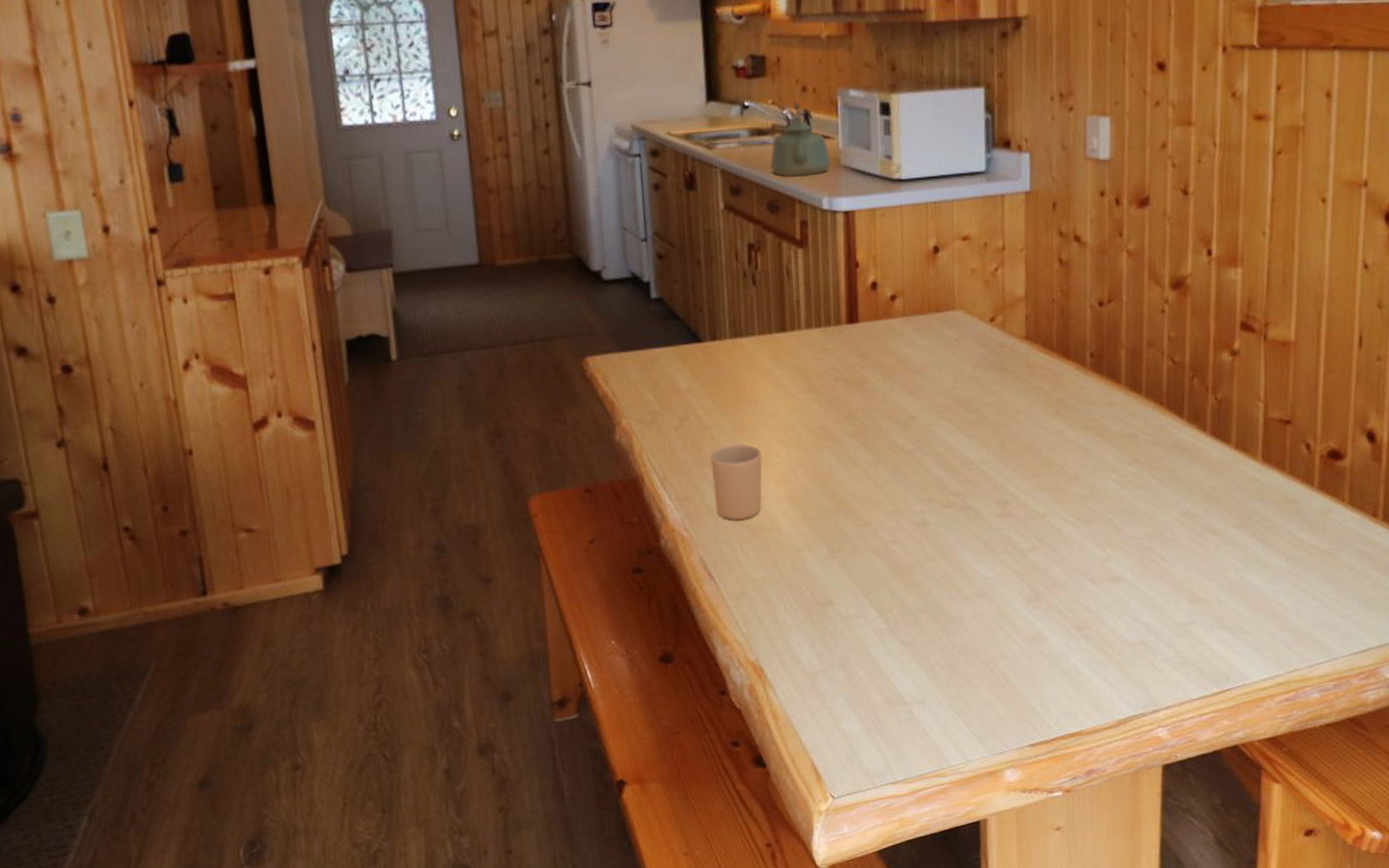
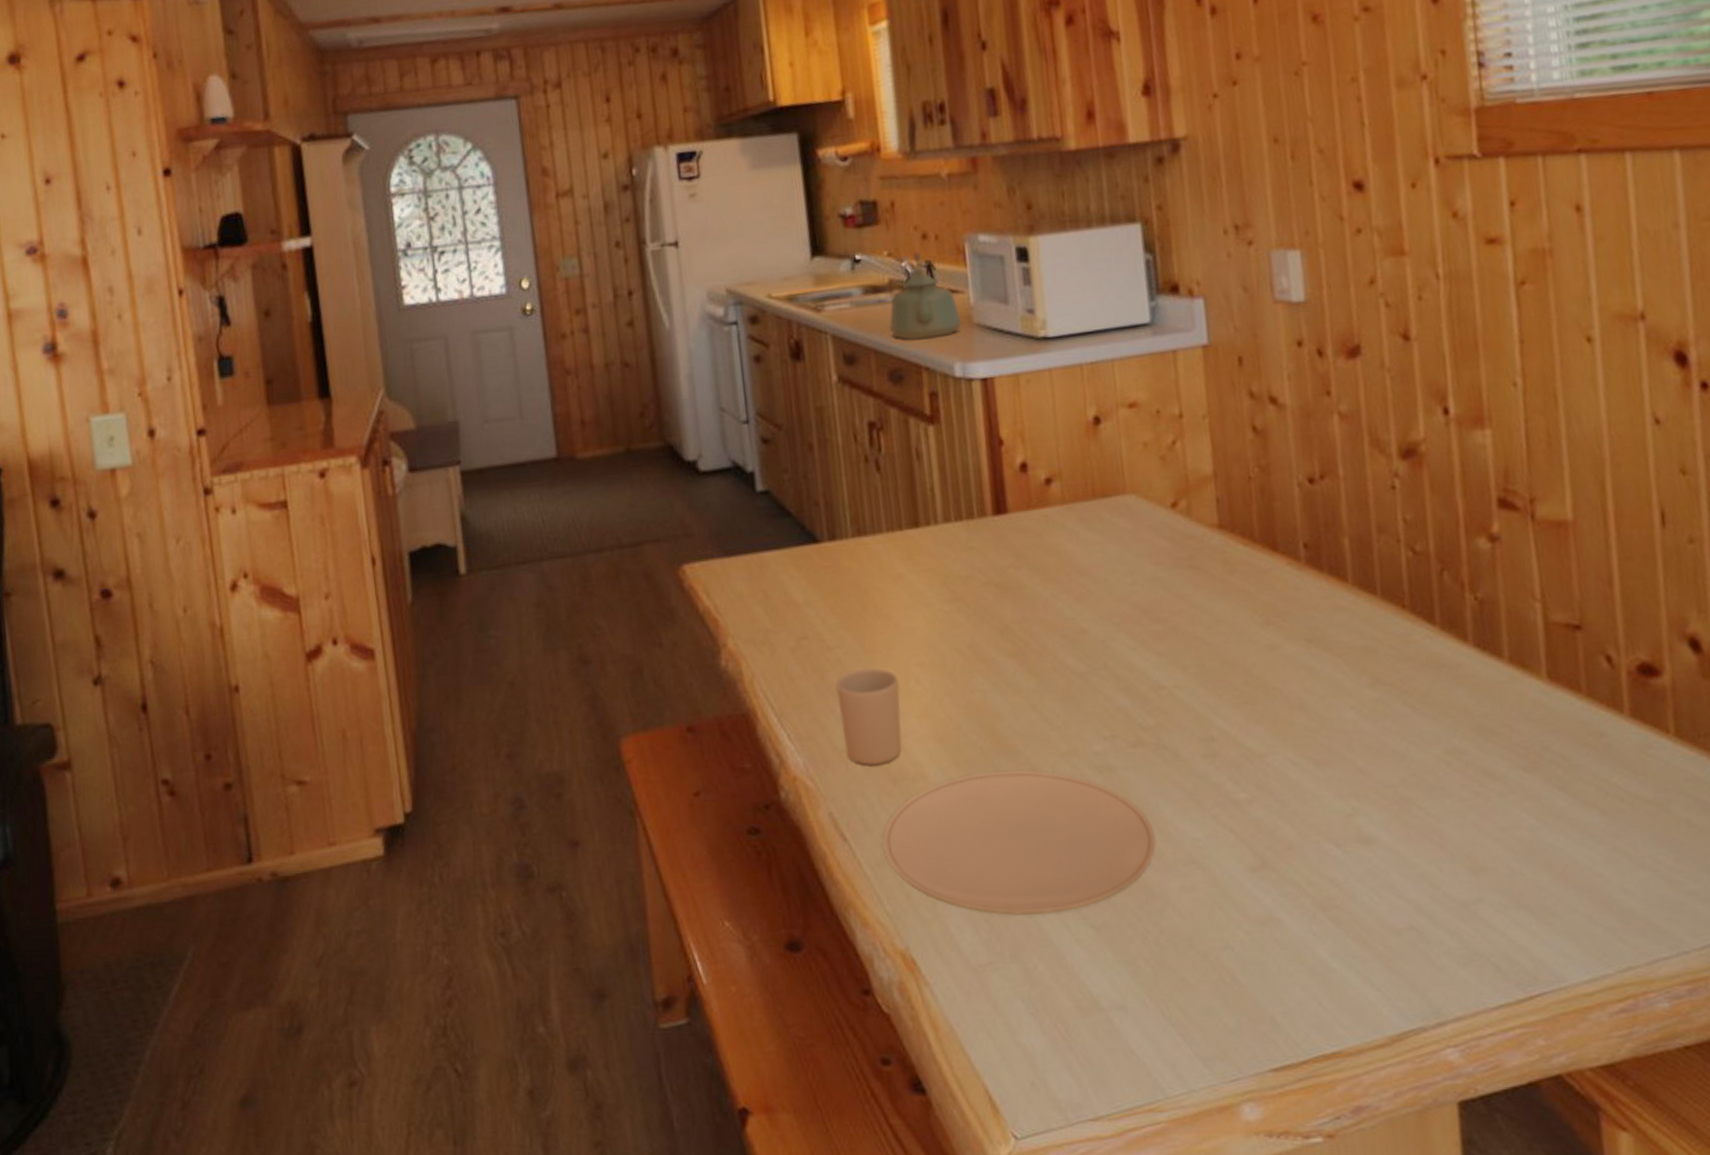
plate: none [742,524,958,635] -> present [882,769,1157,916]

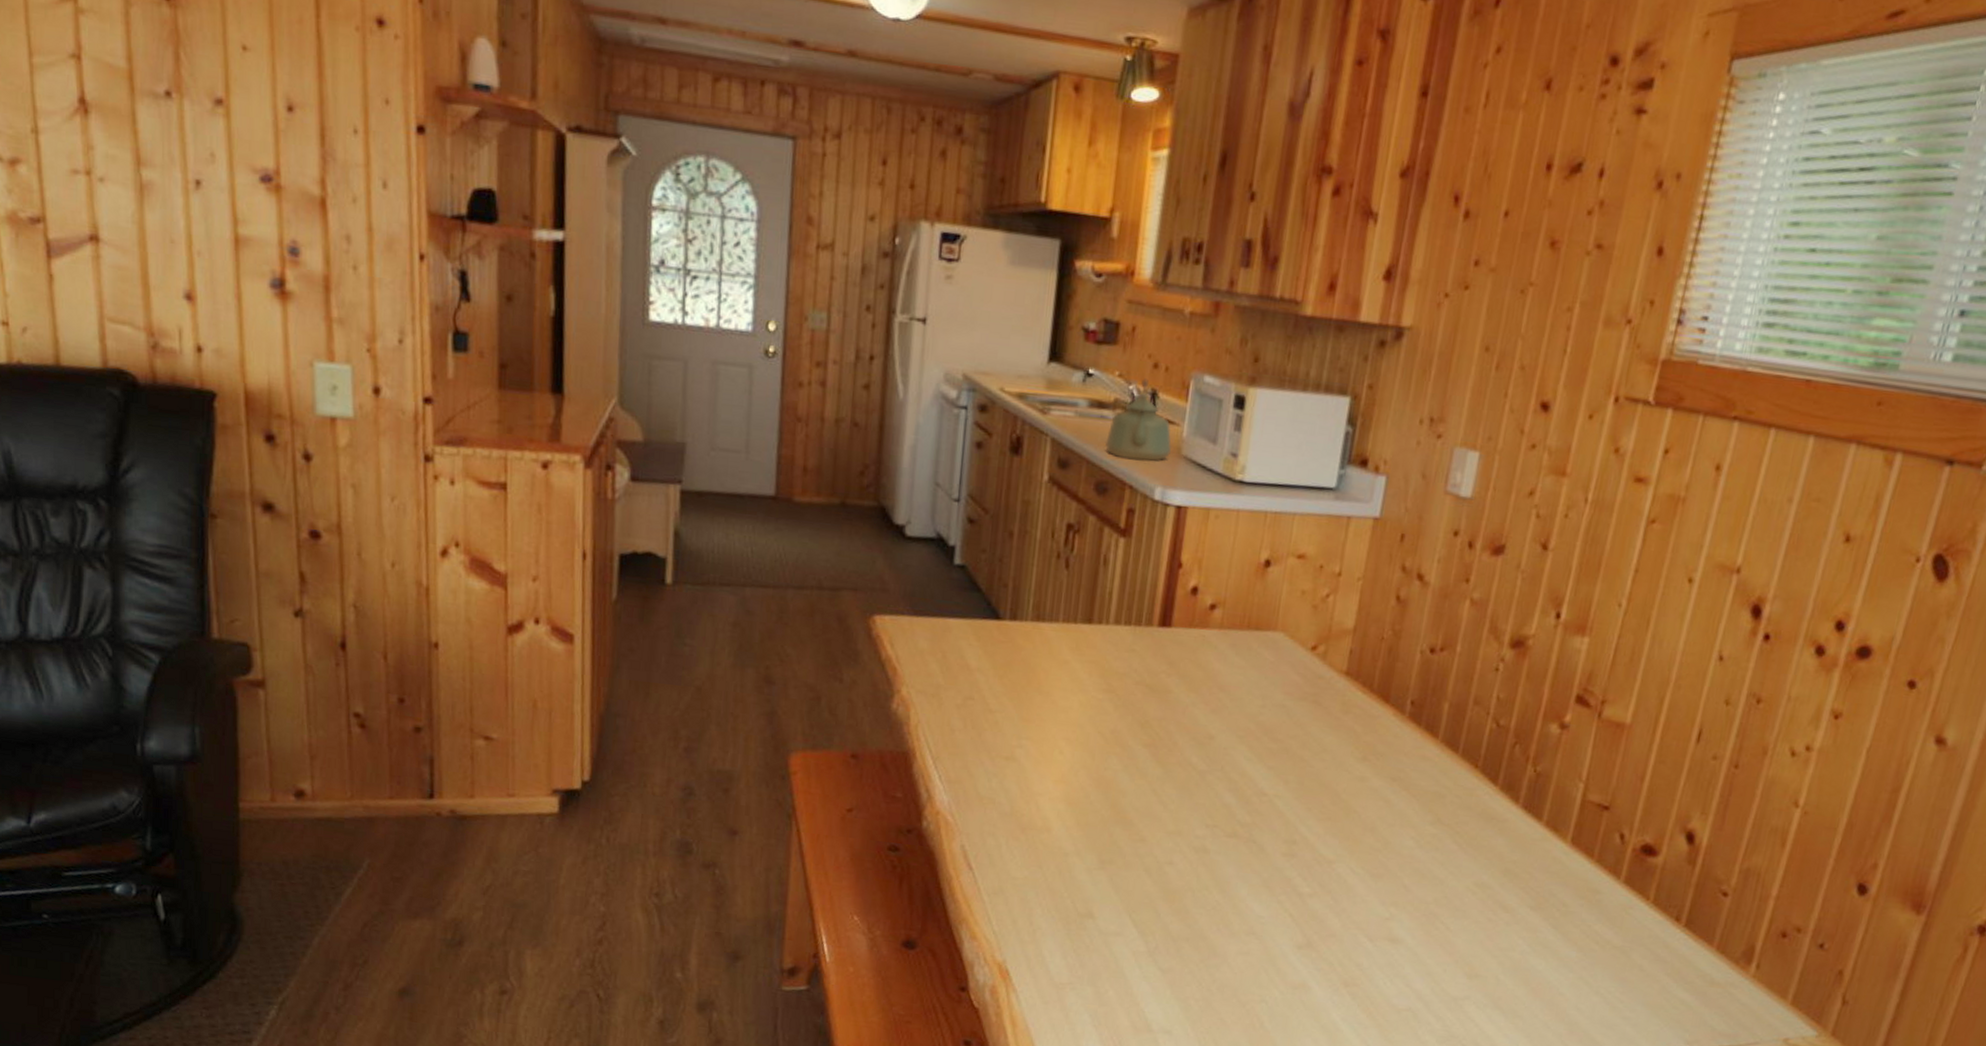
mug: present [836,668,902,765] -> none [987,733,1046,814]
plate: present [882,769,1157,916] -> none [1001,835,1229,954]

